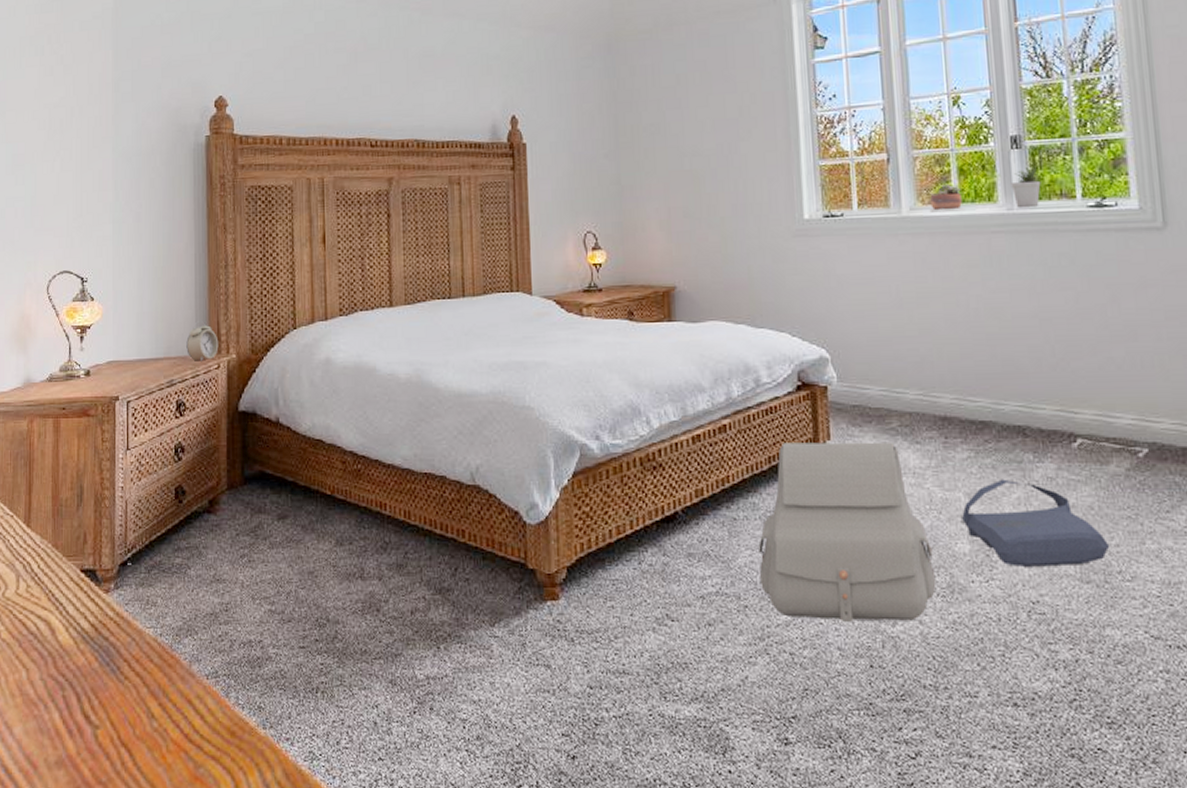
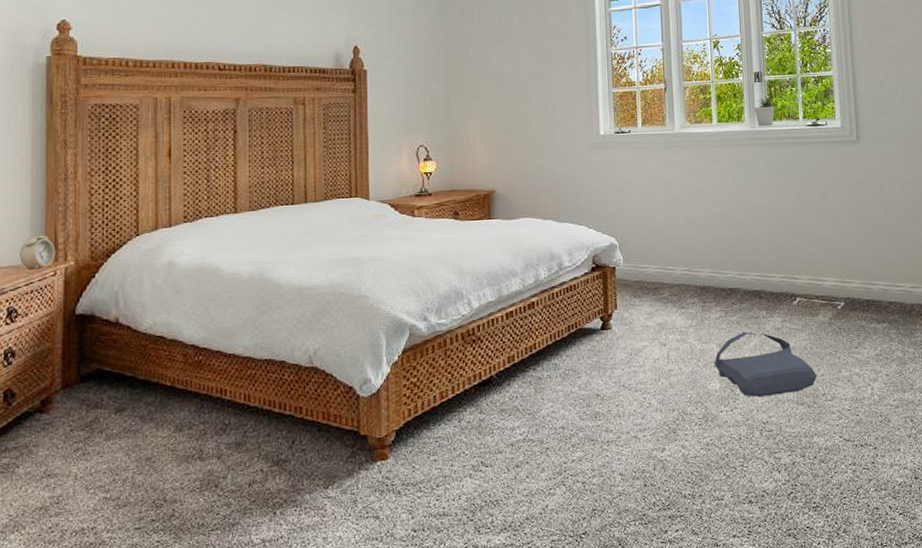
satchel: present [758,442,937,623] -> none [559,308,695,454]
succulent plant: present [929,183,966,213] -> none [695,107,722,130]

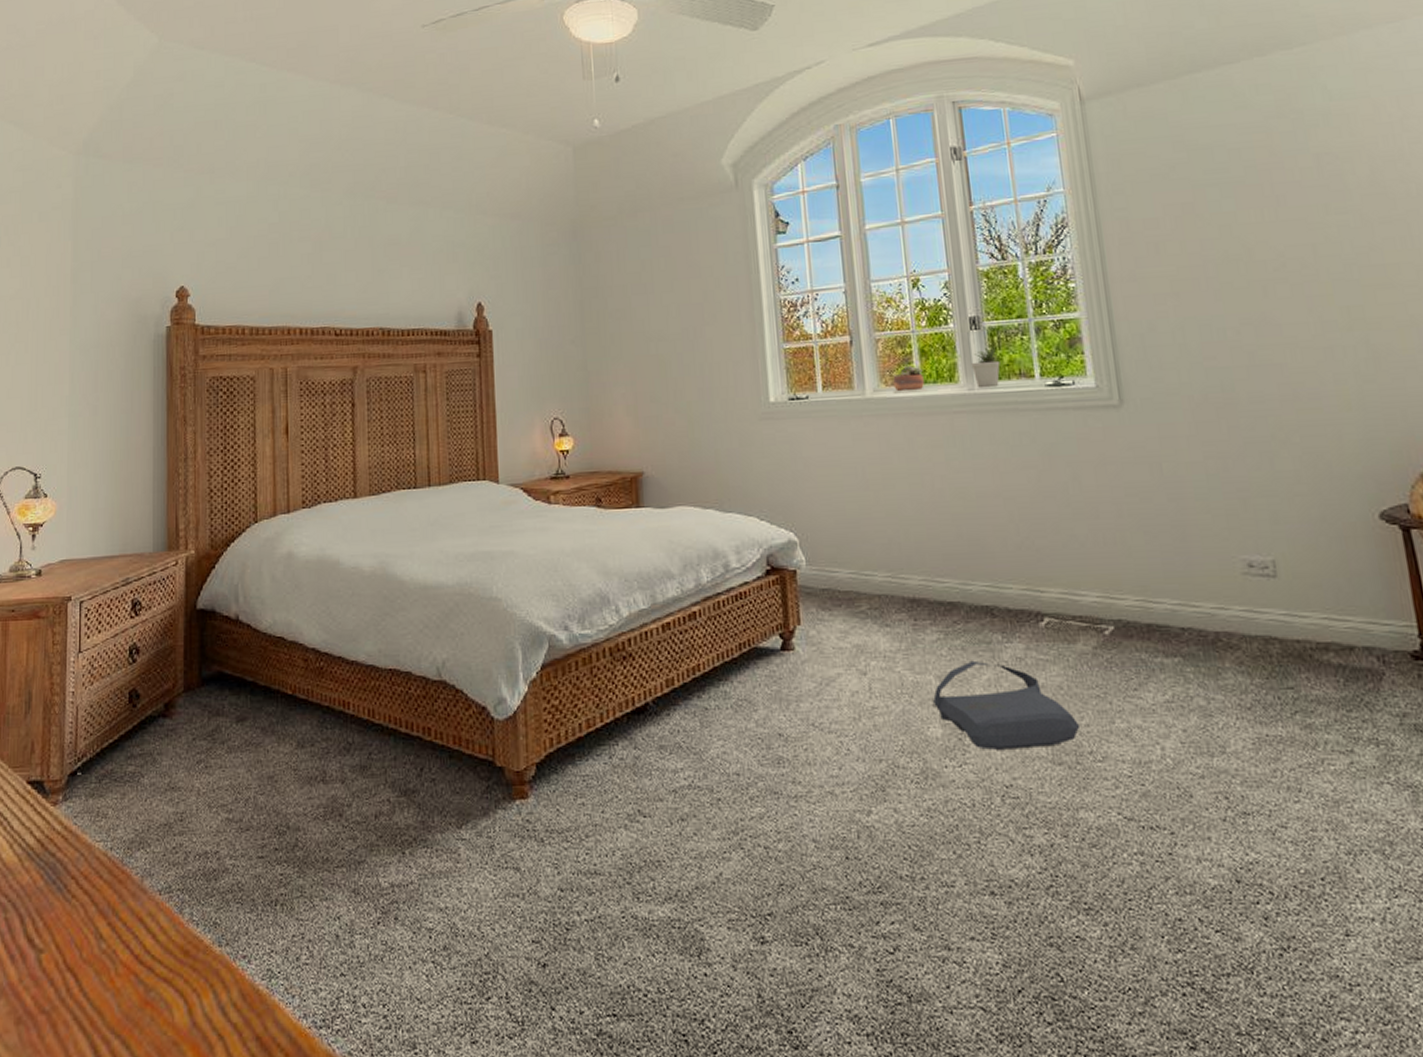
alarm clock: present [20,231,56,271] -> none [143,516,177,559]
succulent plant: none [695,107,722,130] -> present [892,364,928,394]

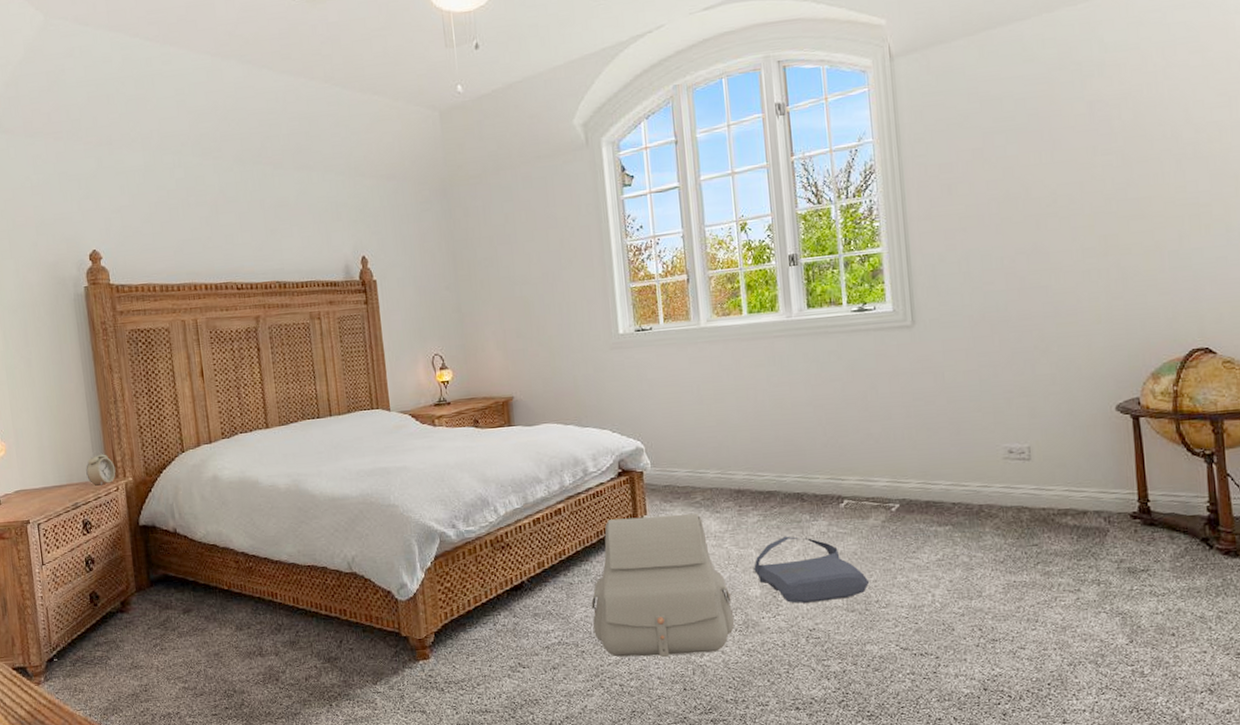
alarm clock: none [143,516,177,559] -> present [86,451,116,486]
satchel: none [730,625,910,814] -> present [591,513,735,658]
succulent plant: present [892,364,928,394] -> none [723,297,753,323]
potted plant: present [971,345,1000,389] -> none [789,278,814,316]

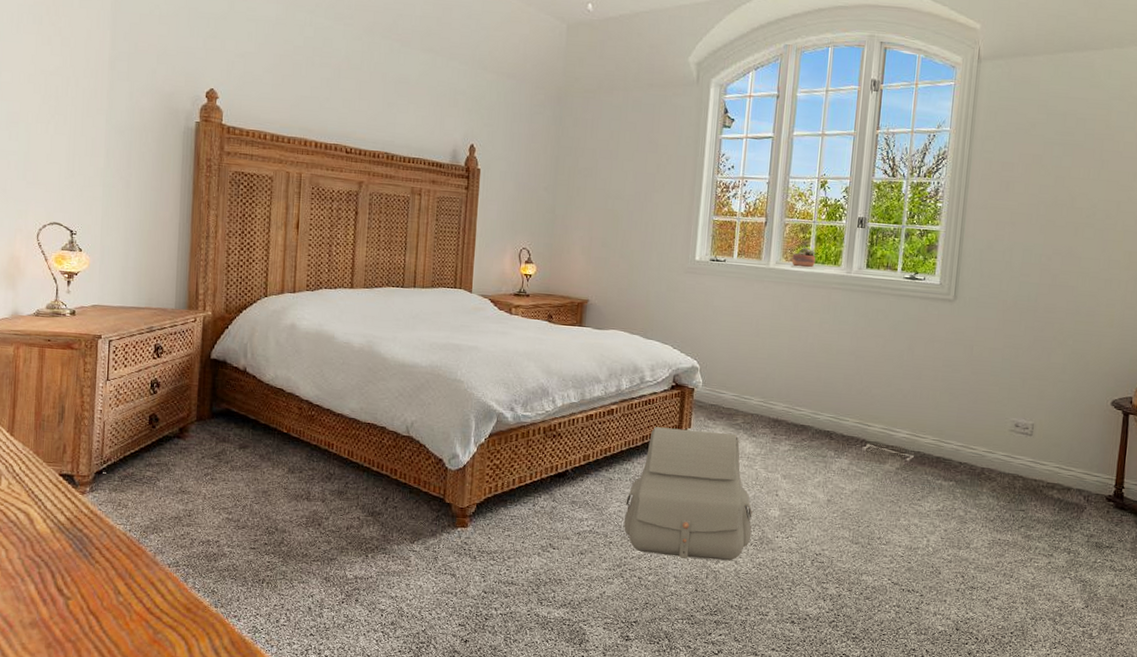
alarm clock: present [86,451,116,486] -> none [166,280,197,315]
succulent plant: none [723,297,753,323] -> present [790,247,817,270]
bag: present [754,536,870,603] -> none [777,467,876,531]

